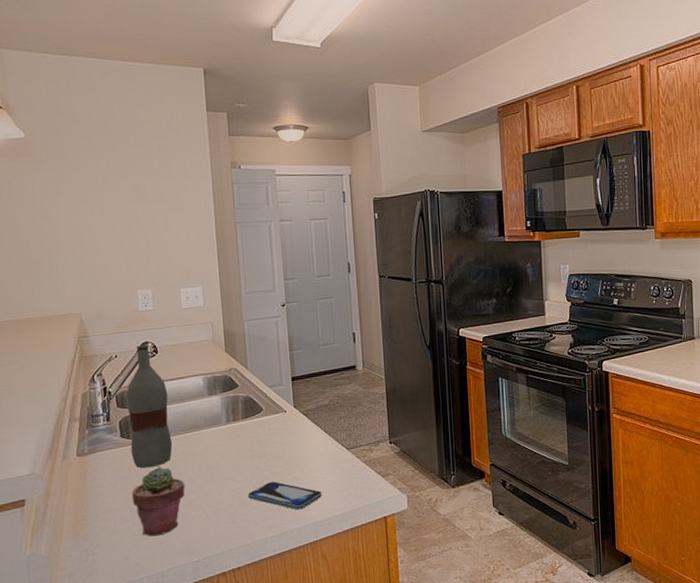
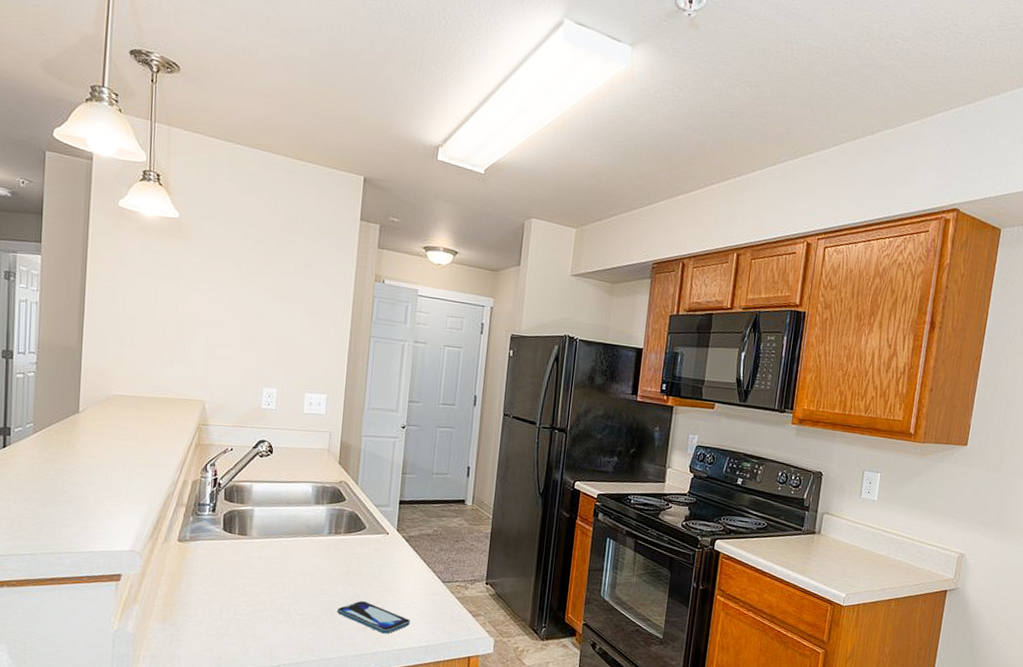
bottle: present [126,344,173,469] -> none [230,442,276,566]
potted succulent: present [131,467,185,537] -> none [223,566,278,634]

